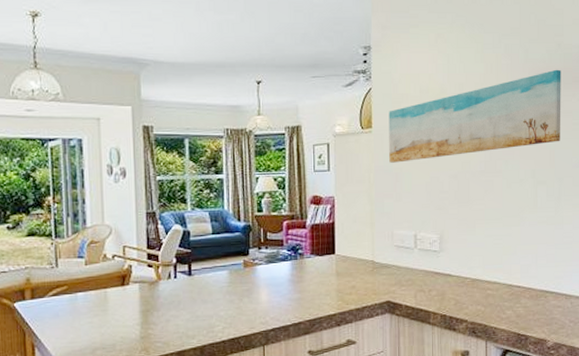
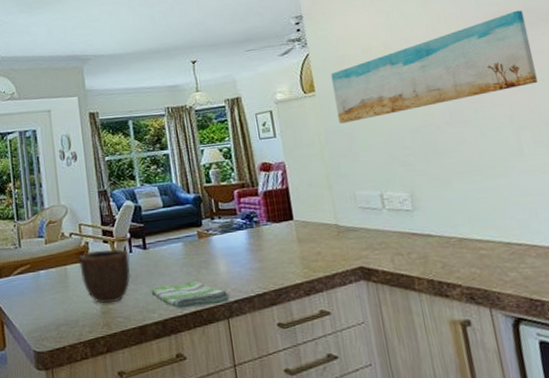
bowl: none [120,274,174,329] -> present [79,249,130,304]
dish towel: none [192,309,268,336] -> present [151,281,230,309]

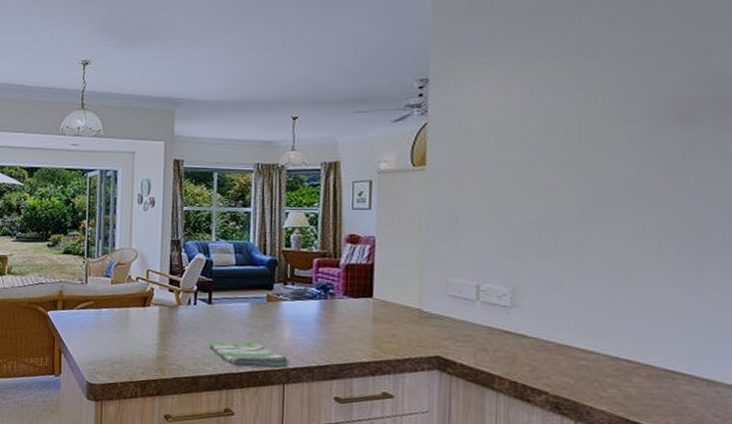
bowl: present [79,249,130,304] -> none [142,297,193,350]
wall art: present [330,10,538,124] -> none [447,98,707,204]

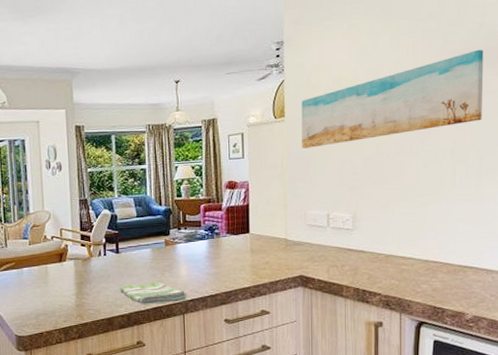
wall art: none [447,98,707,204] -> present [301,49,484,149]

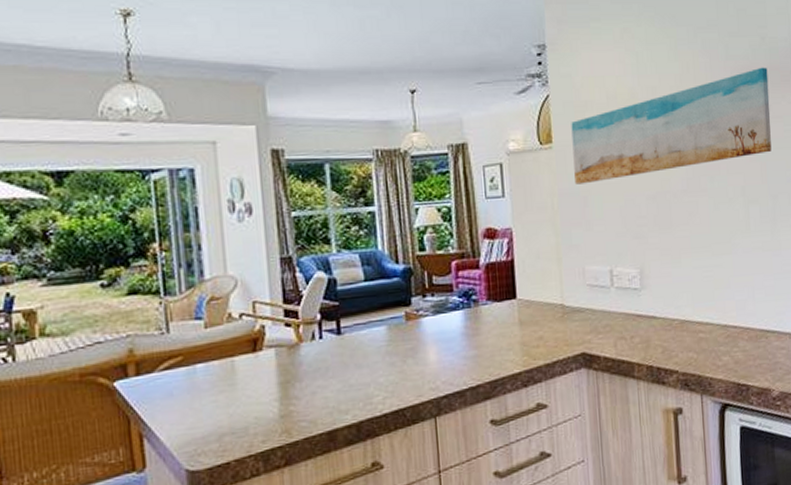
dish towel: present [120,282,187,305] -> none [344,373,439,409]

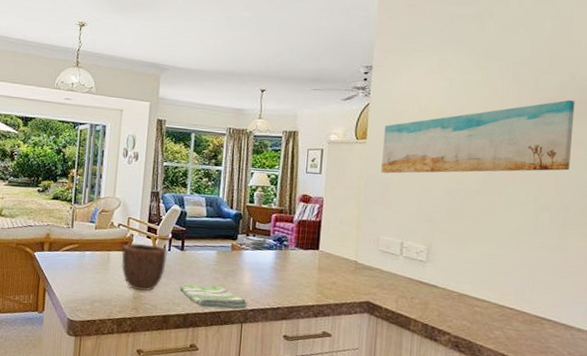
bowl: none [251,335,319,405] -> present [121,243,167,291]
dish towel: none [344,373,439,409] -> present [180,284,248,310]

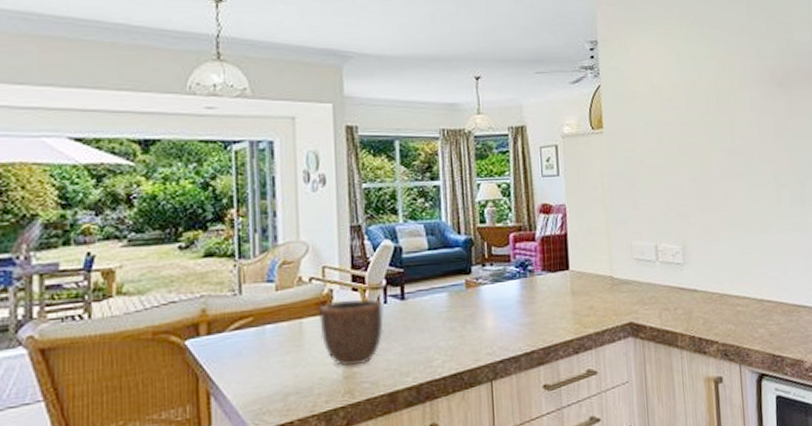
dish towel: present [180,284,248,310] -> none [406,338,496,372]
wall art: present [381,100,575,174] -> none [620,67,799,166]

